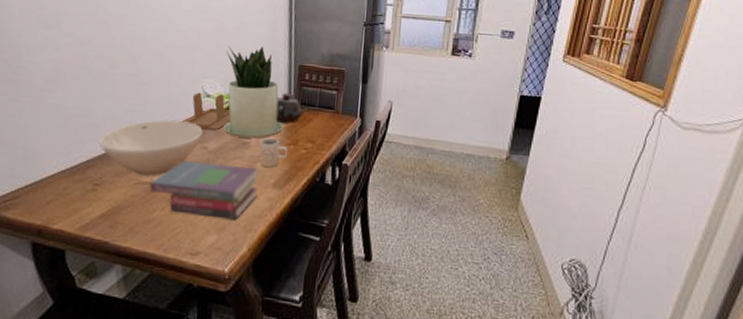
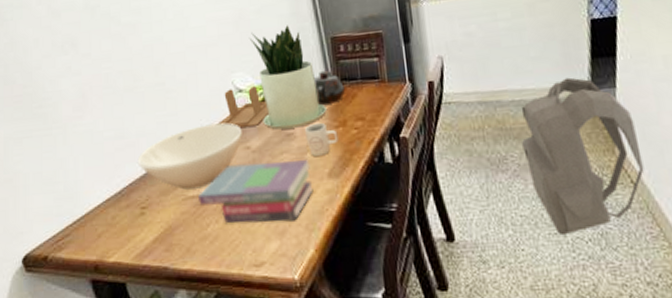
backpack: none [444,140,539,272] -> present [521,77,645,236]

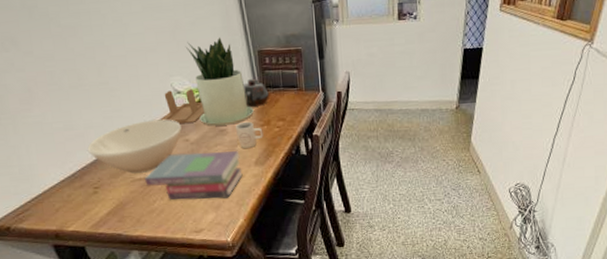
backpack: present [521,77,645,236] -> none [405,93,488,208]

